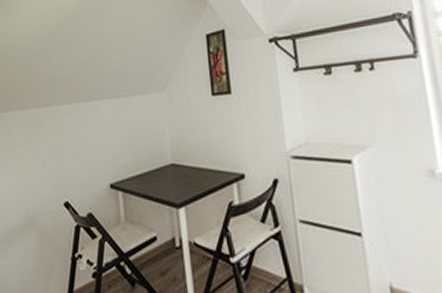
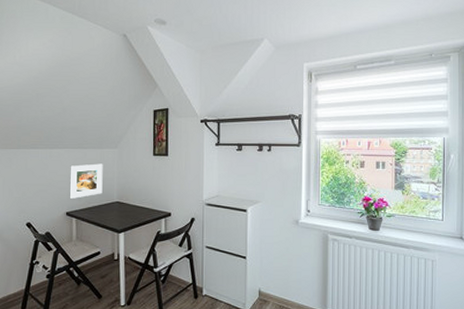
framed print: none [110,114,152,165] -> present [69,163,103,199]

